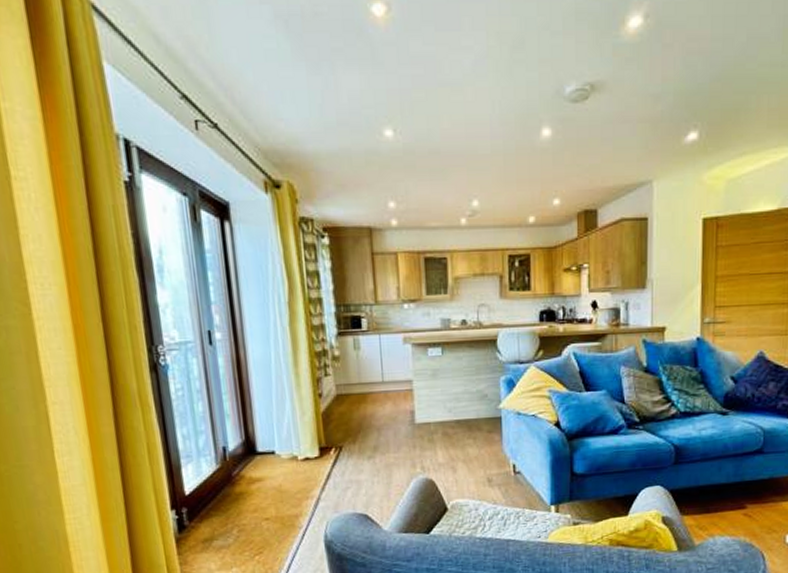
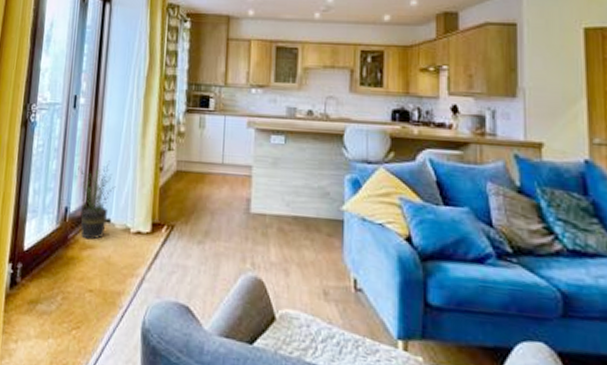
potted plant: none [228,394,275,474] -> present [78,160,116,240]

